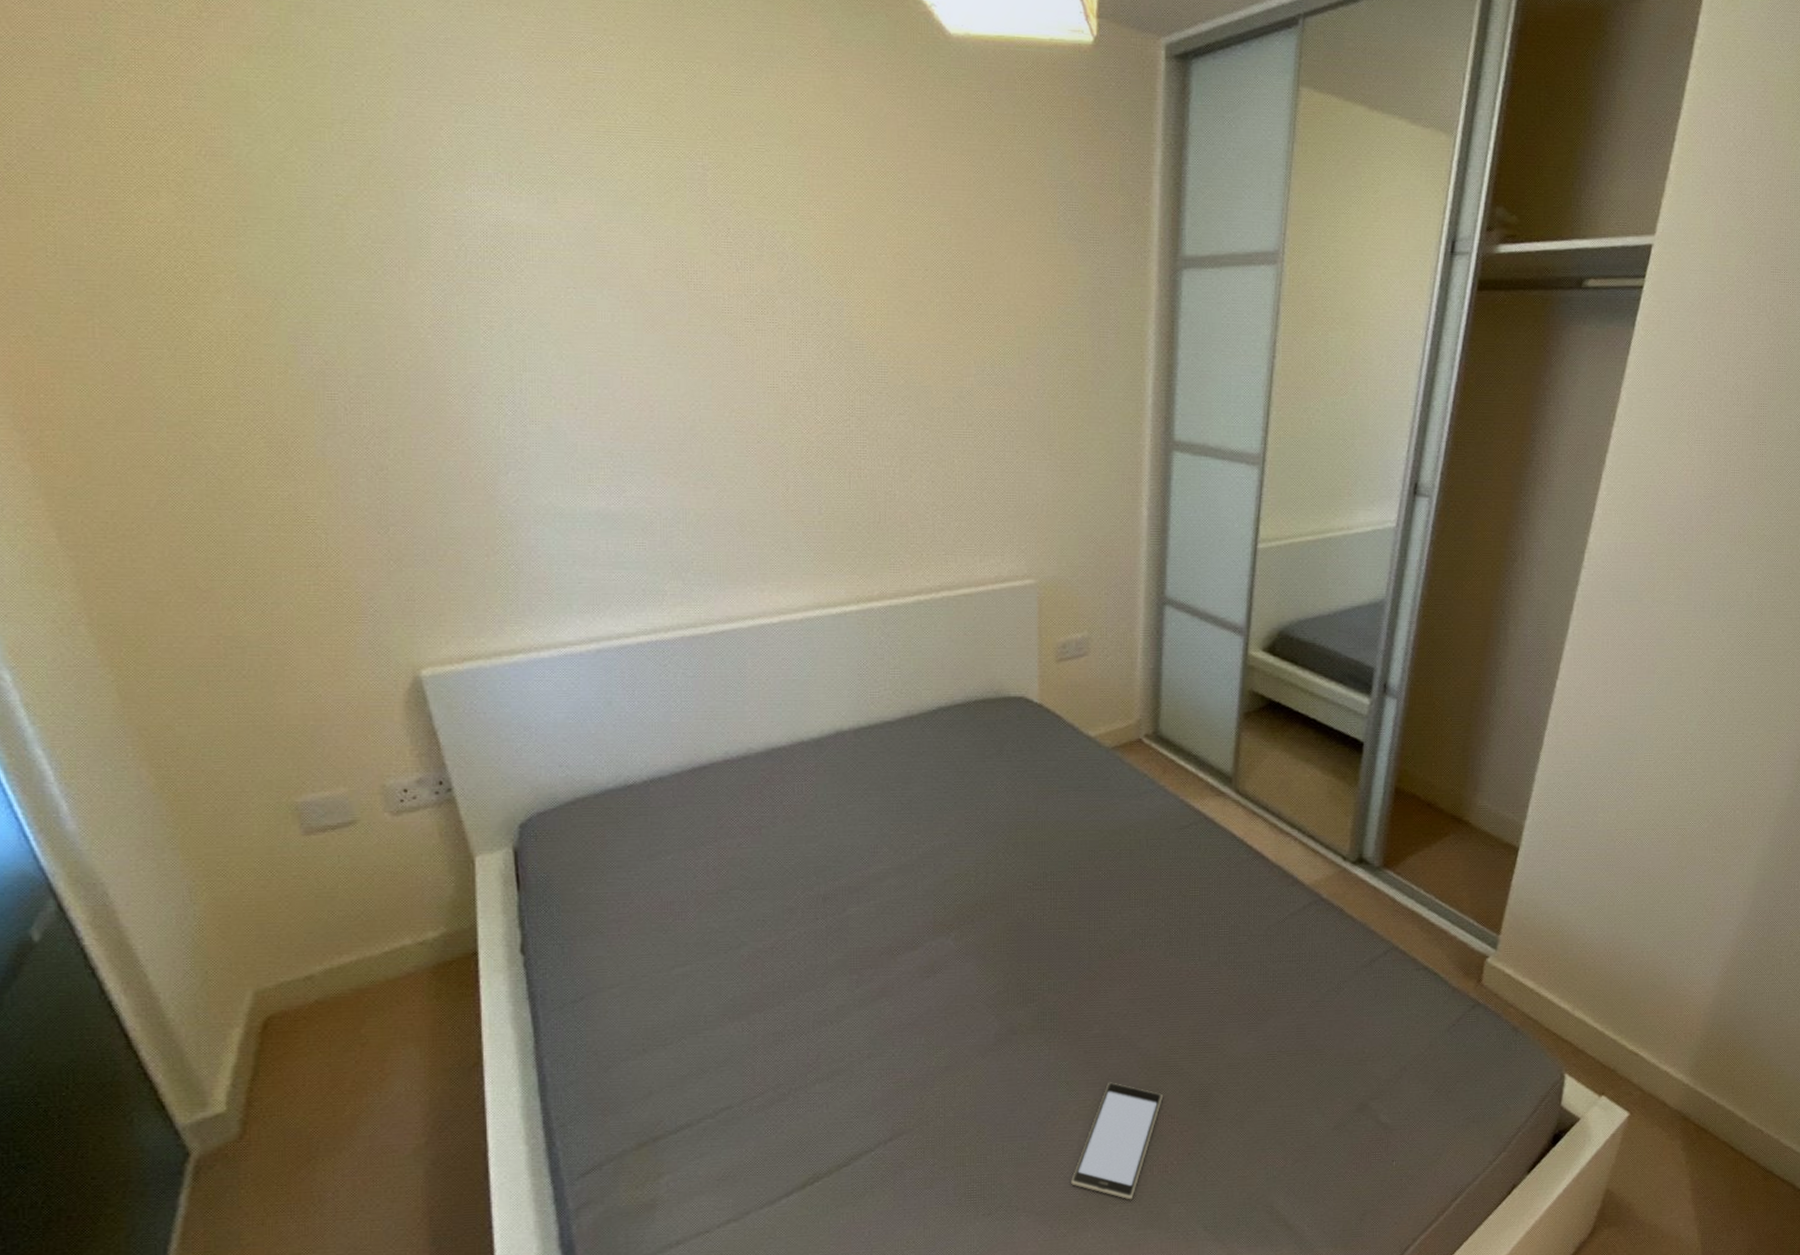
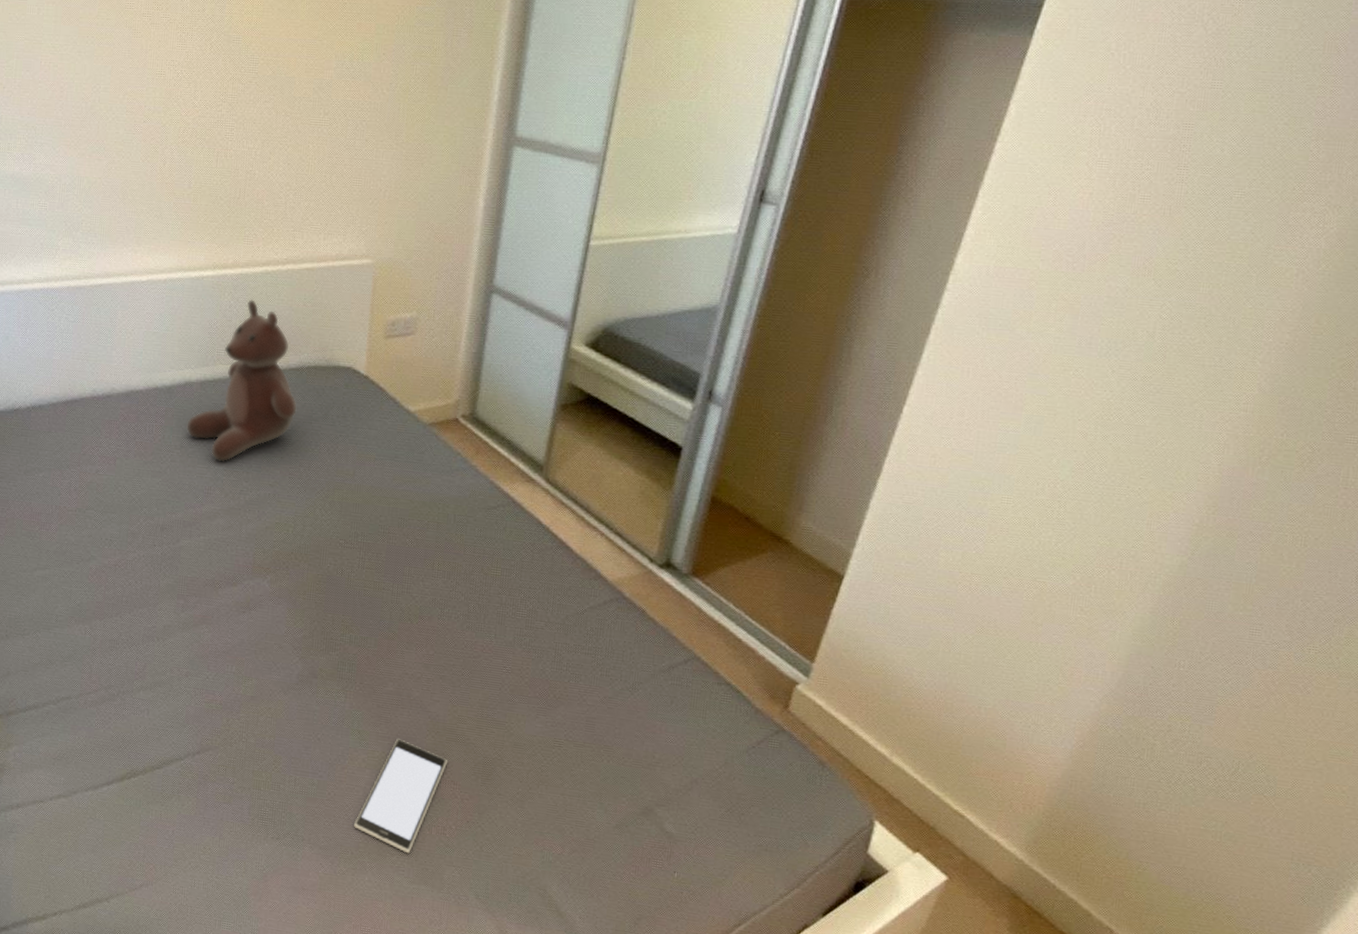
teddy bear: none [842,633,967,816] -> present [186,299,297,462]

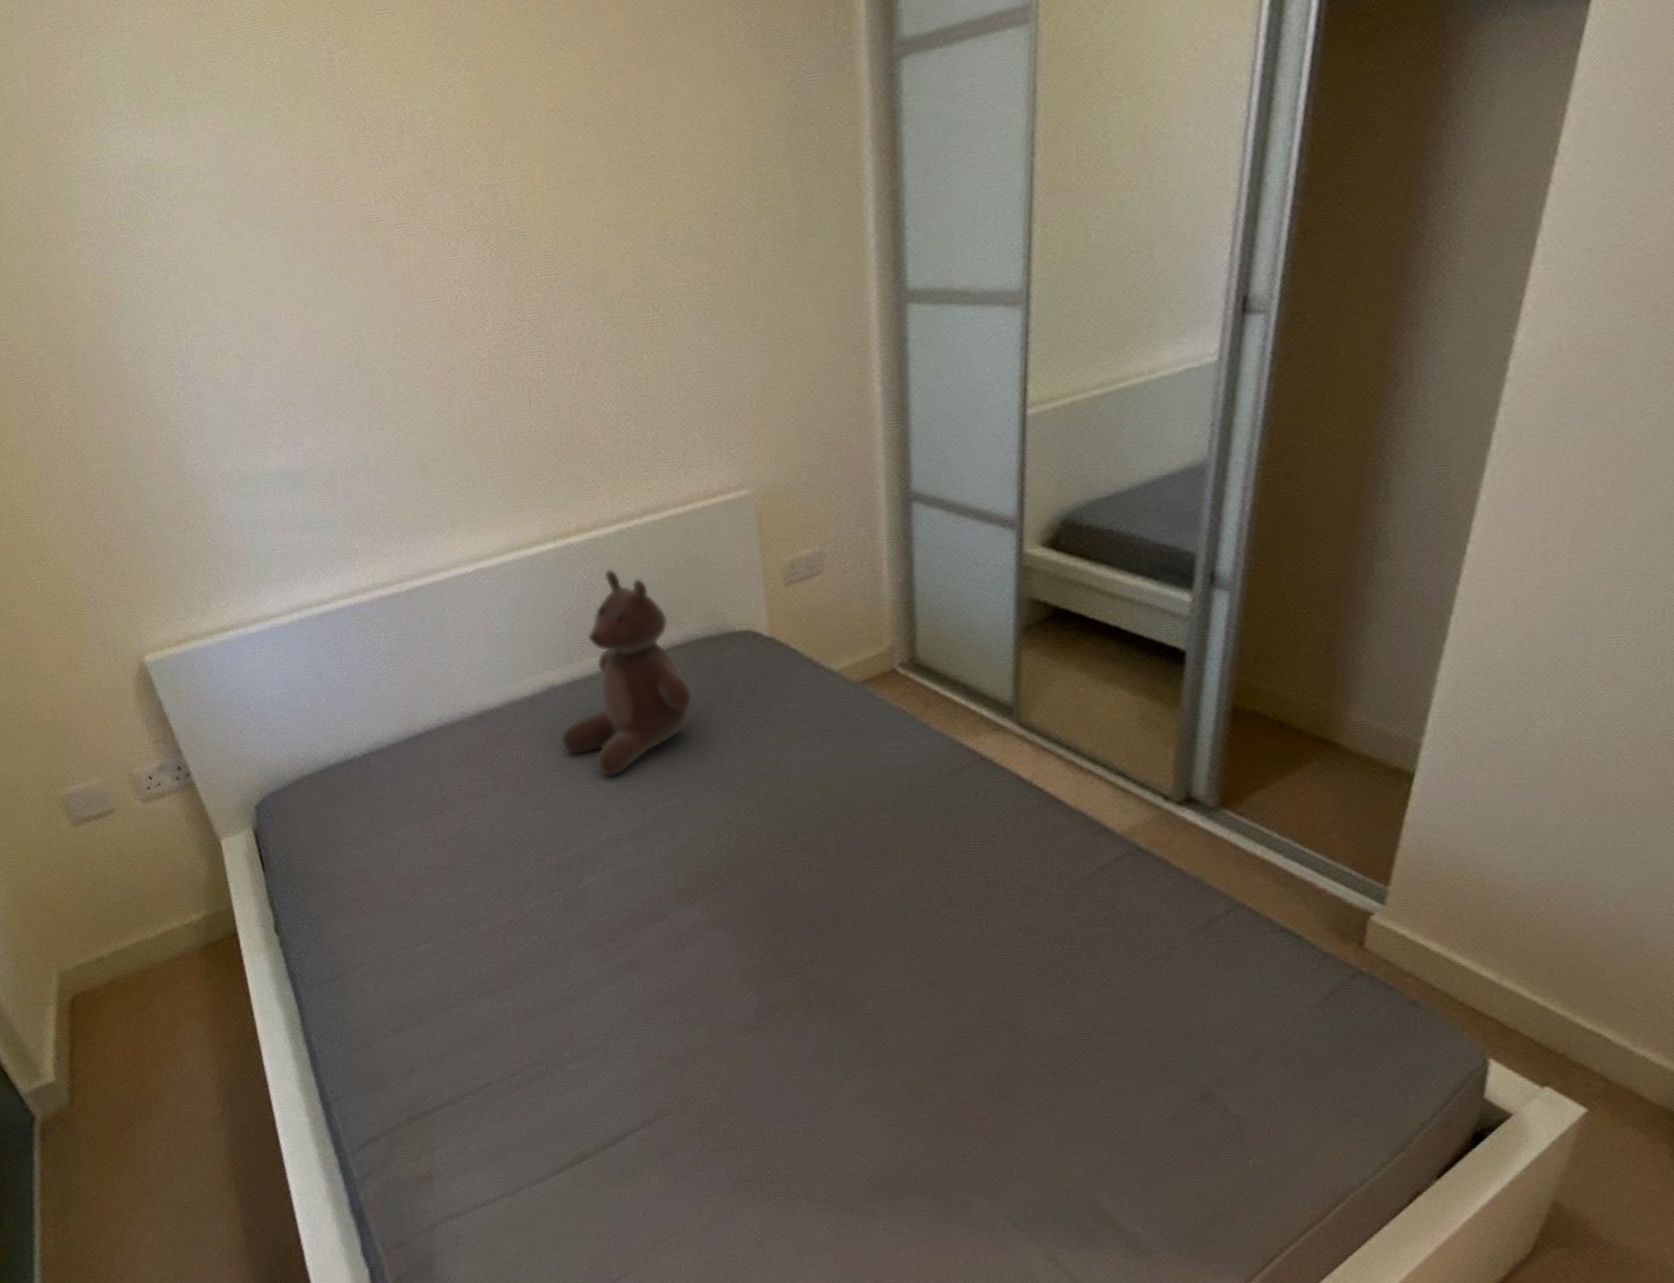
smartphone: present [354,738,447,854] -> none [854,1063,954,1191]

